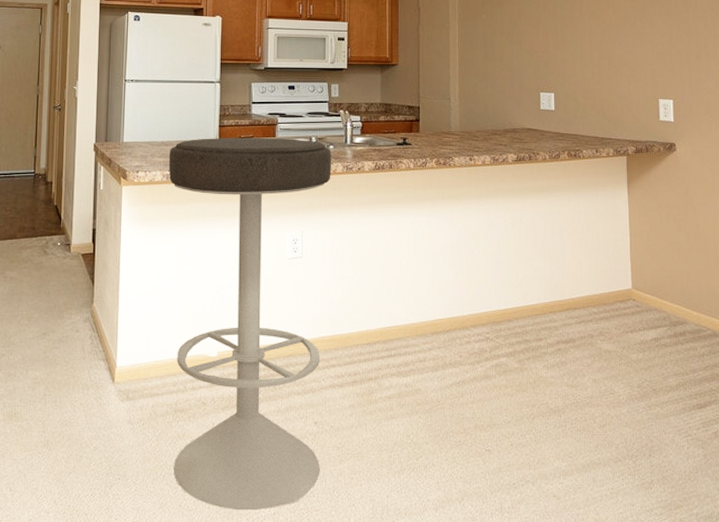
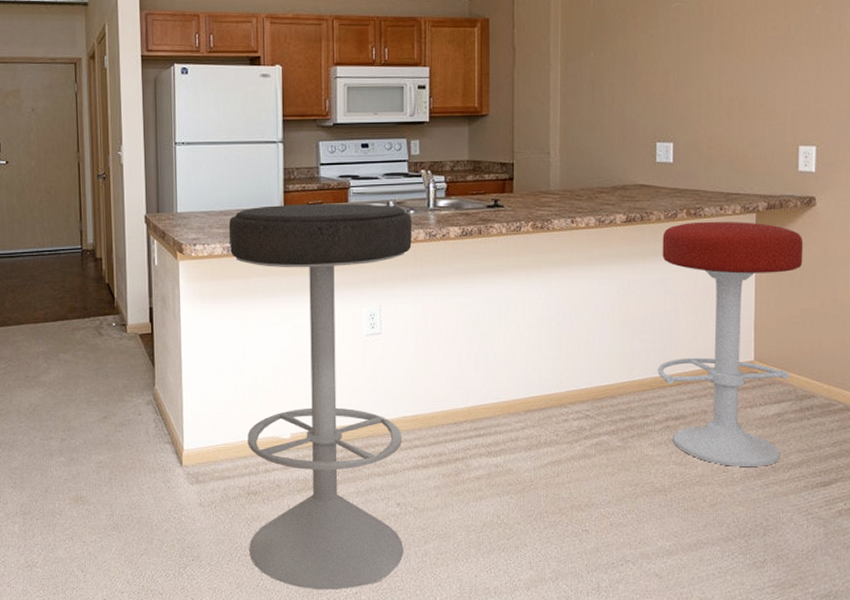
bar stool: none [548,162,669,389] -> present [657,221,804,466]

